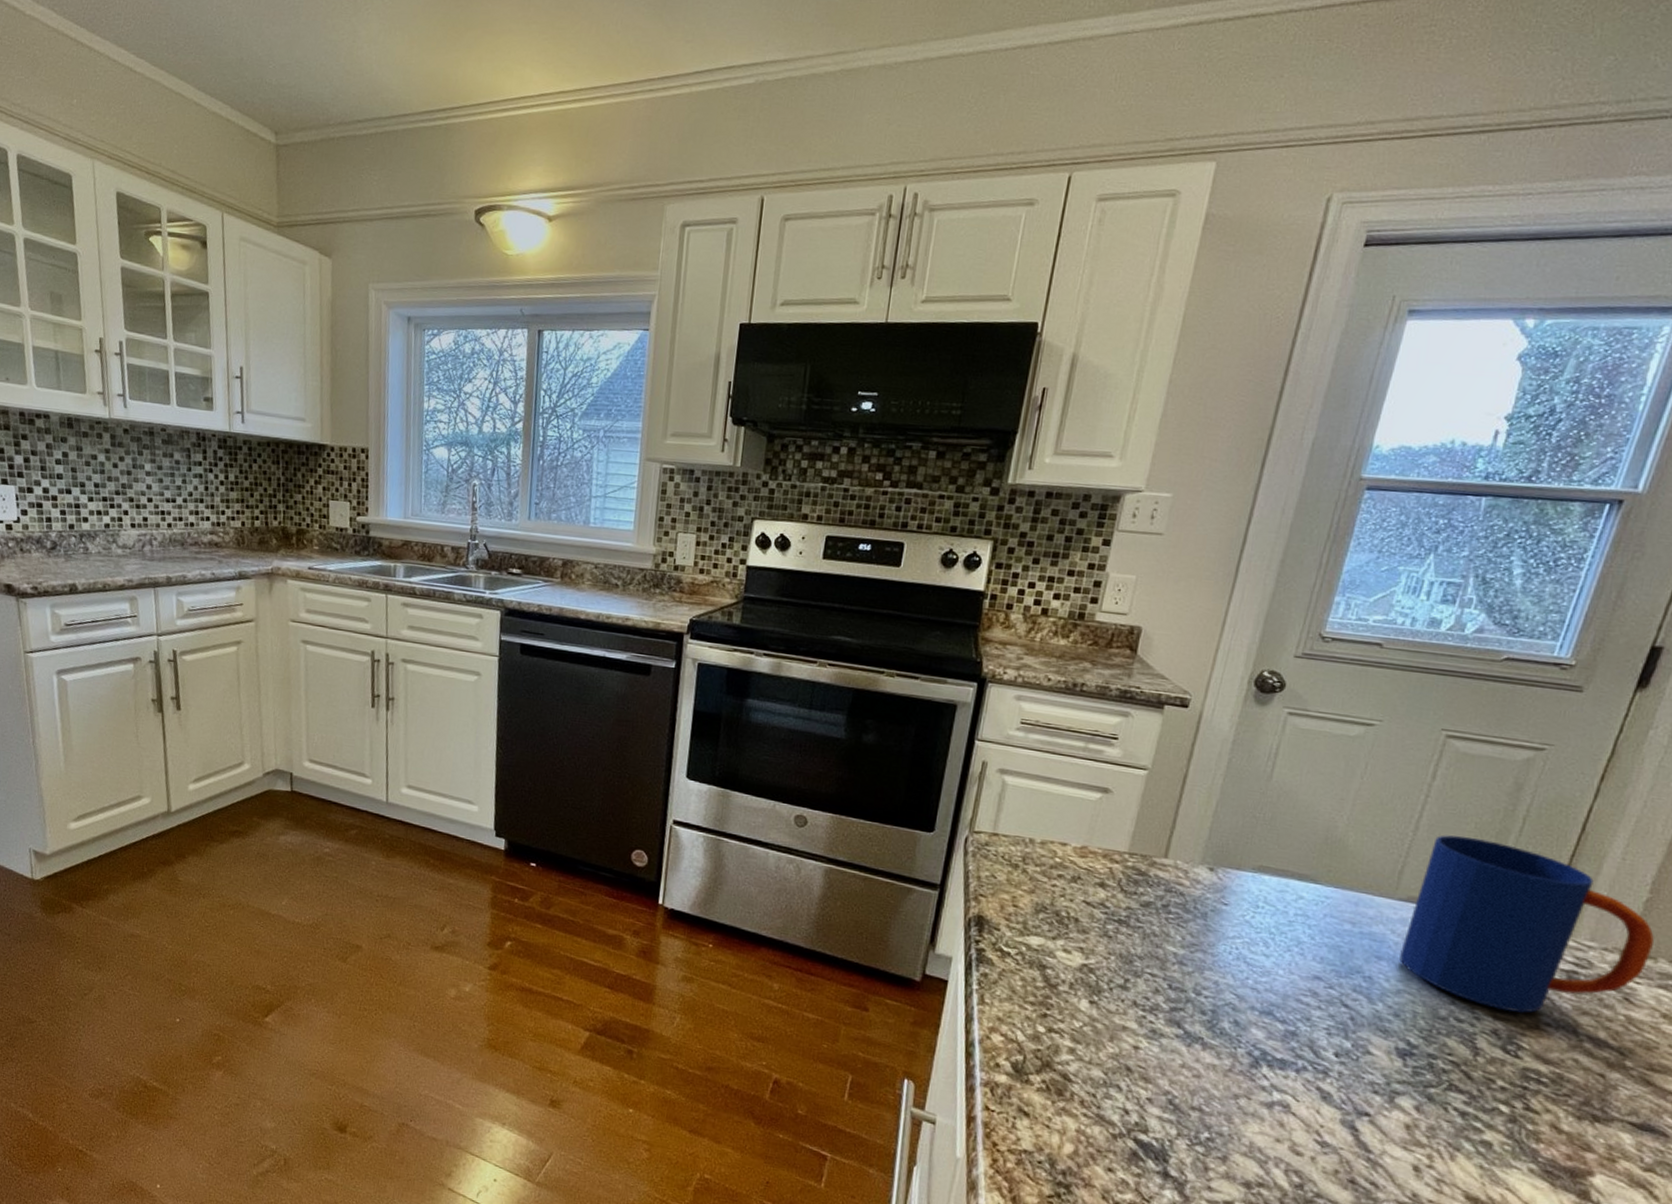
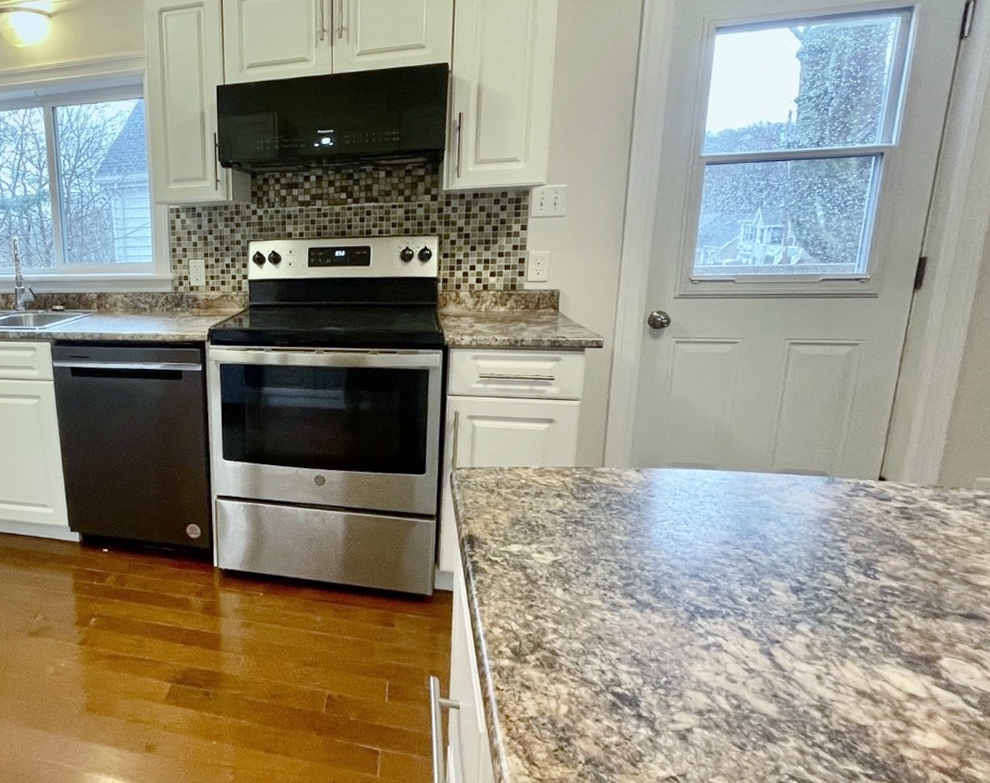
mug: present [1399,835,1654,1013] -> none [782,417,955,546]

